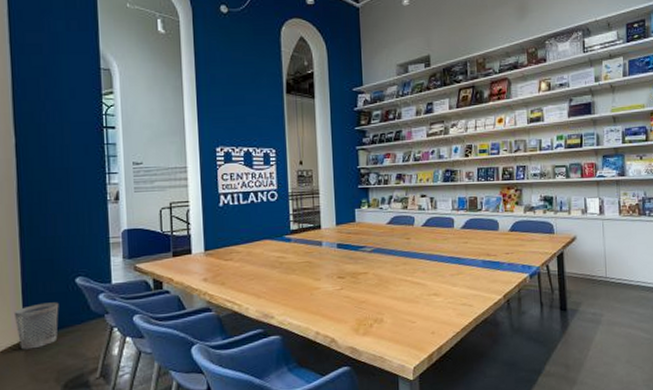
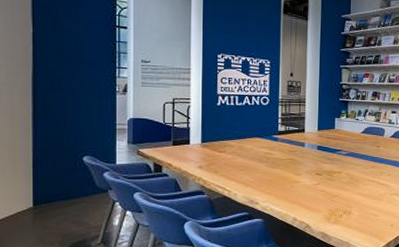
wastebasket: present [13,302,59,350] -> none [24,176,67,215]

